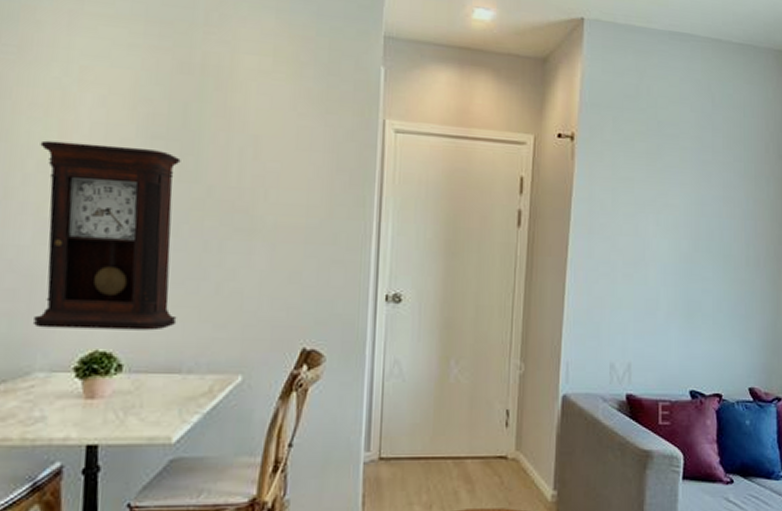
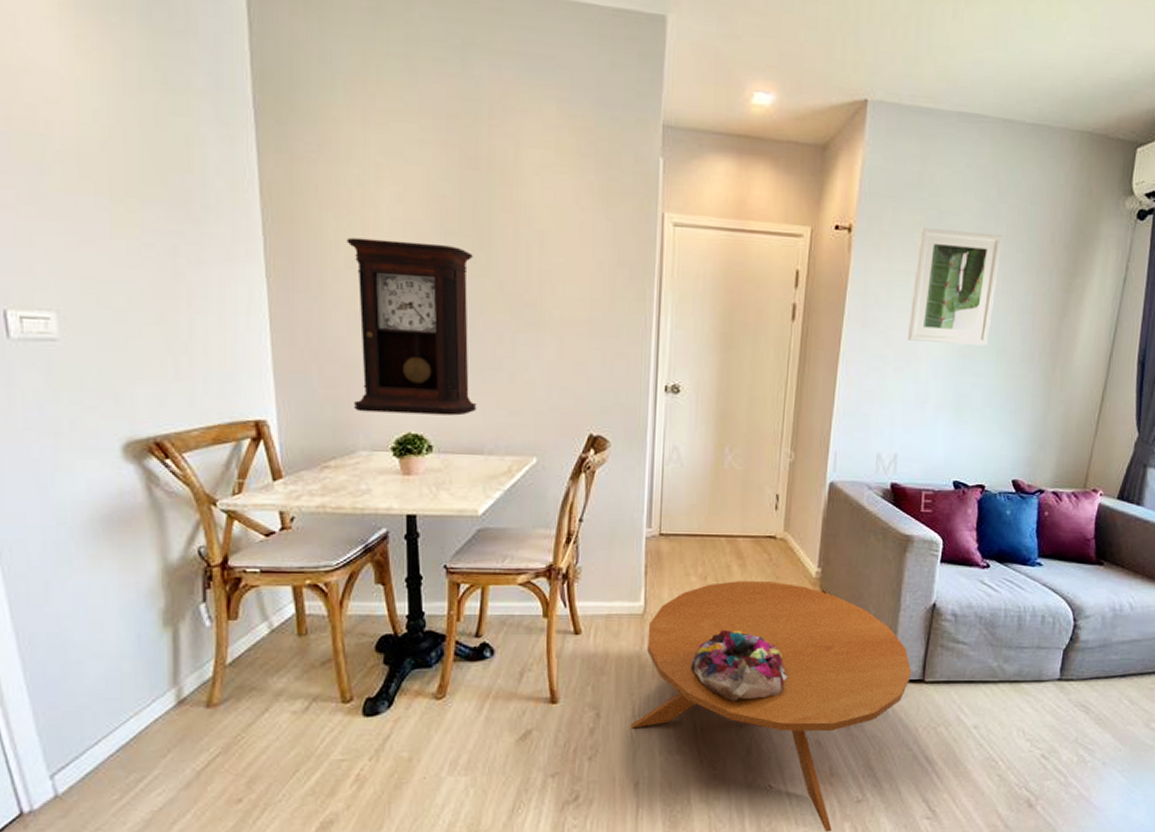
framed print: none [634,137,720,252] -> present [907,228,1003,346]

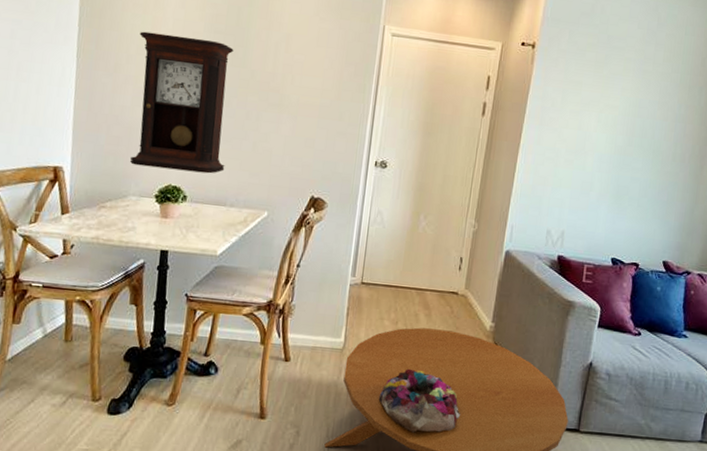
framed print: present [907,228,1003,346] -> none [577,48,661,147]

